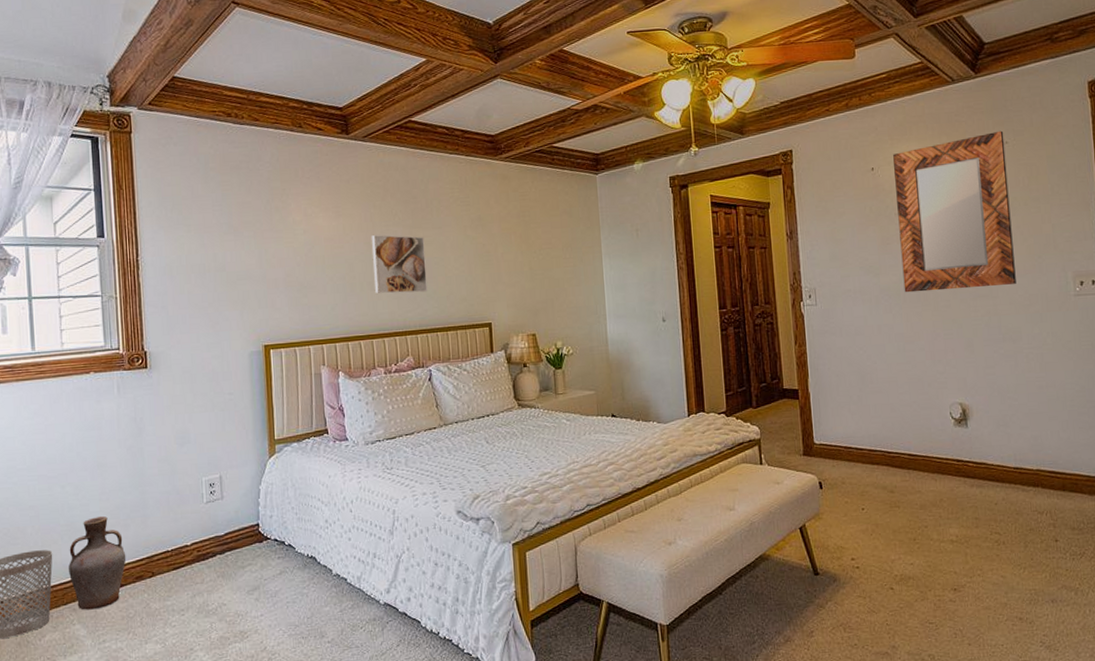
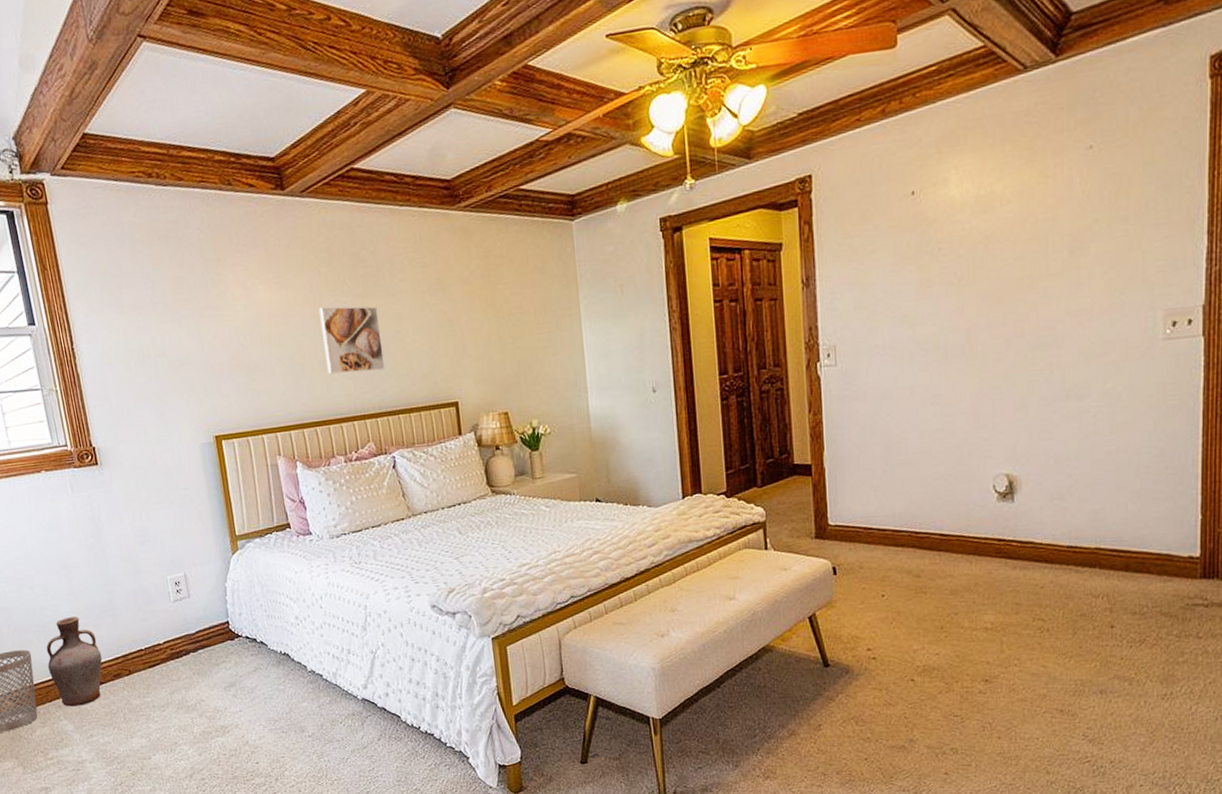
home mirror: present [893,130,1016,293] -> none [940,131,1089,346]

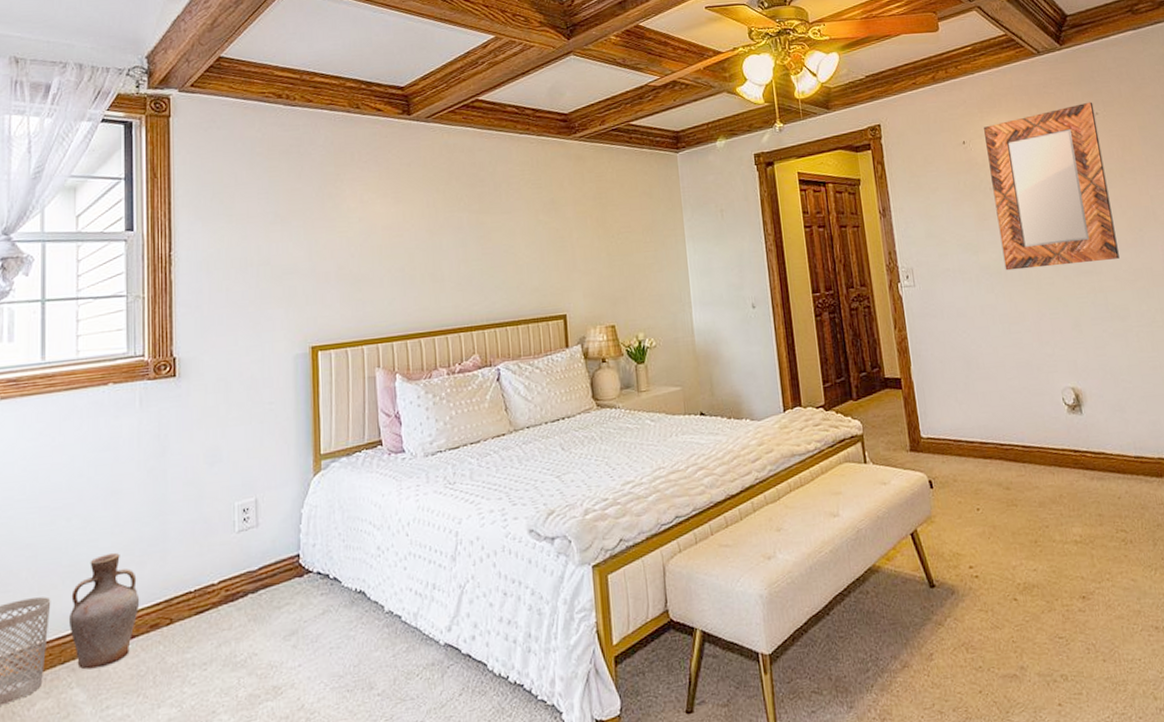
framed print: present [318,306,385,374] -> none [433,221,496,285]
home mirror: none [940,131,1089,346] -> present [984,102,1120,271]

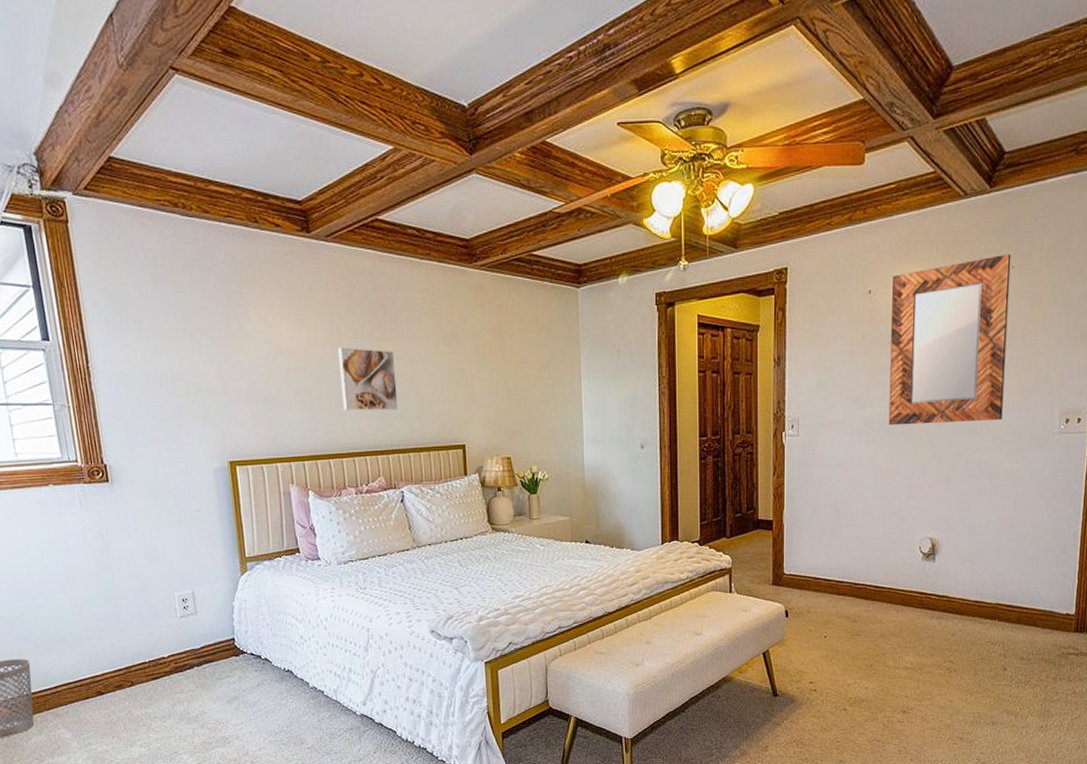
vase: present [69,552,140,670] -> none [46,627,105,716]
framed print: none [433,221,496,285] -> present [337,347,399,411]

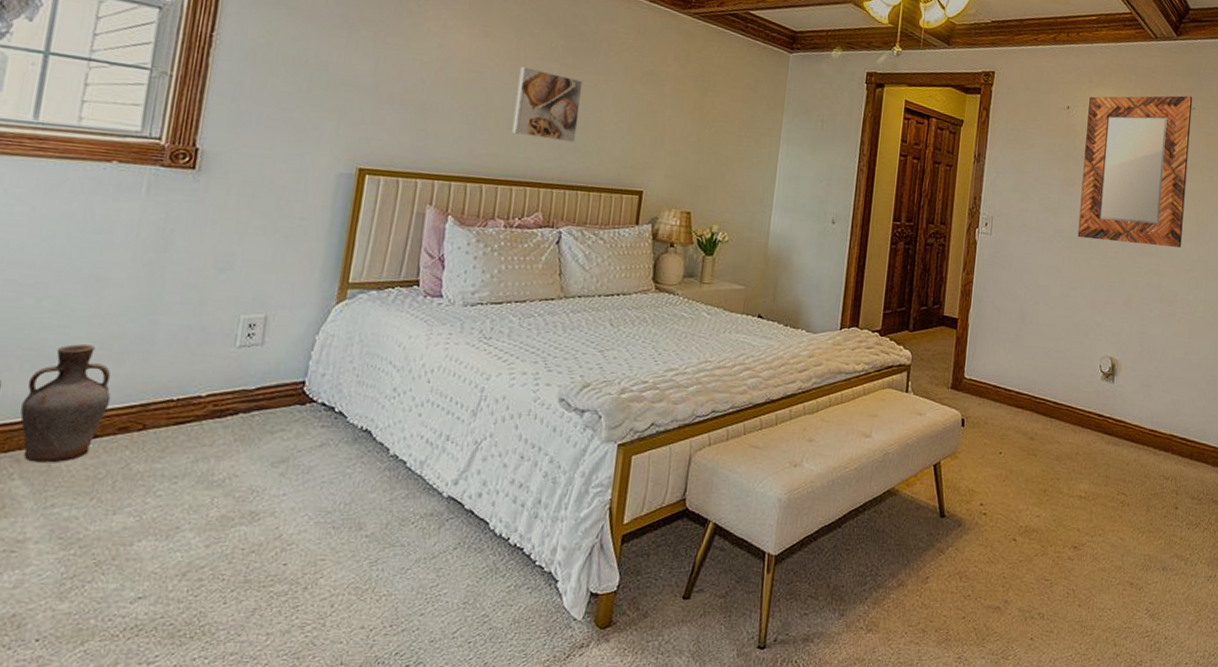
vase: none [46,627,105,716] -> present [20,343,111,463]

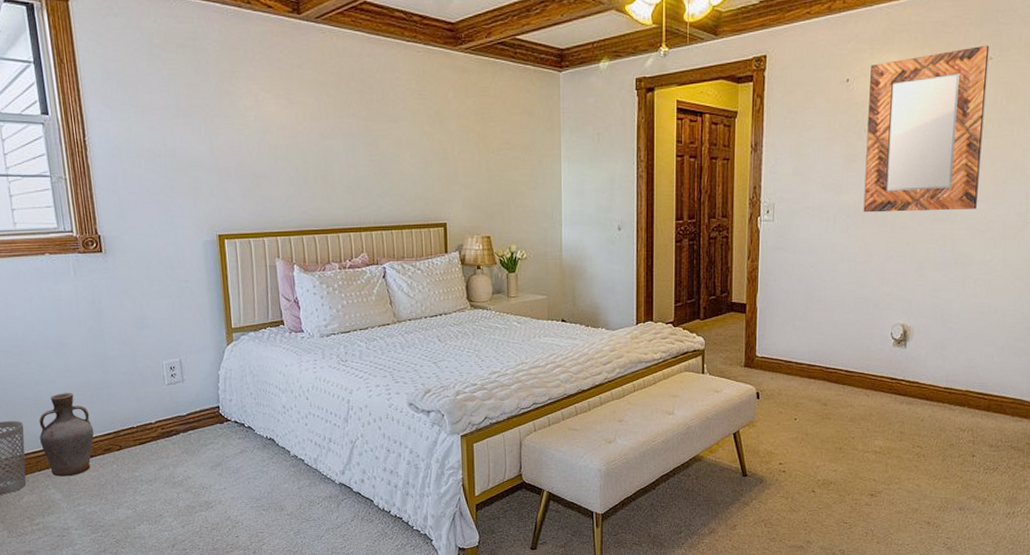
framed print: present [512,67,583,143] -> none [324,126,383,189]

